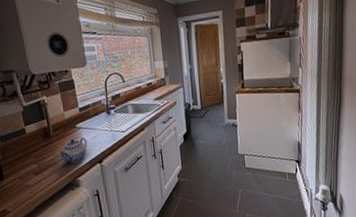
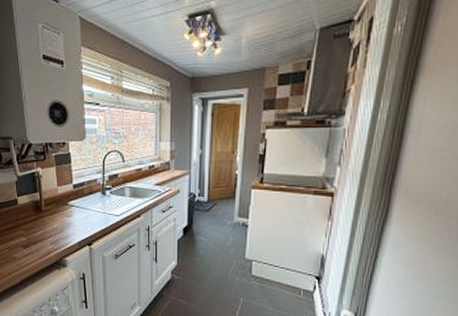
teapot: present [58,137,88,163] -> none [48,216,79,242]

